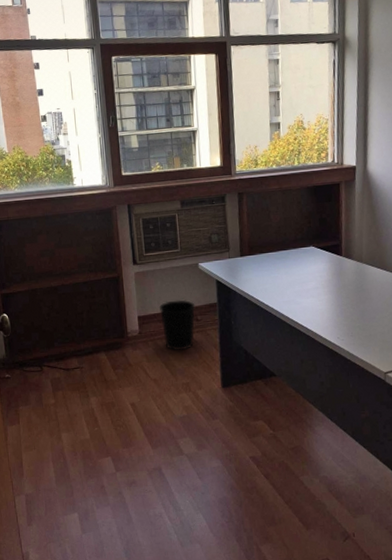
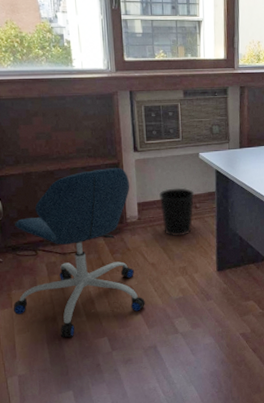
office chair: none [20,281,148,457] -> present [13,168,145,338]

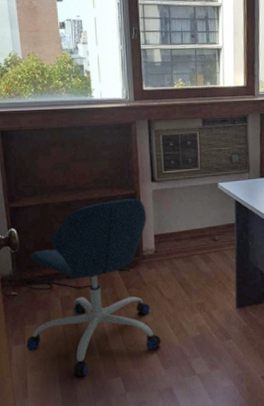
wastebasket: present [158,187,195,237] -> none [176,219,213,271]

